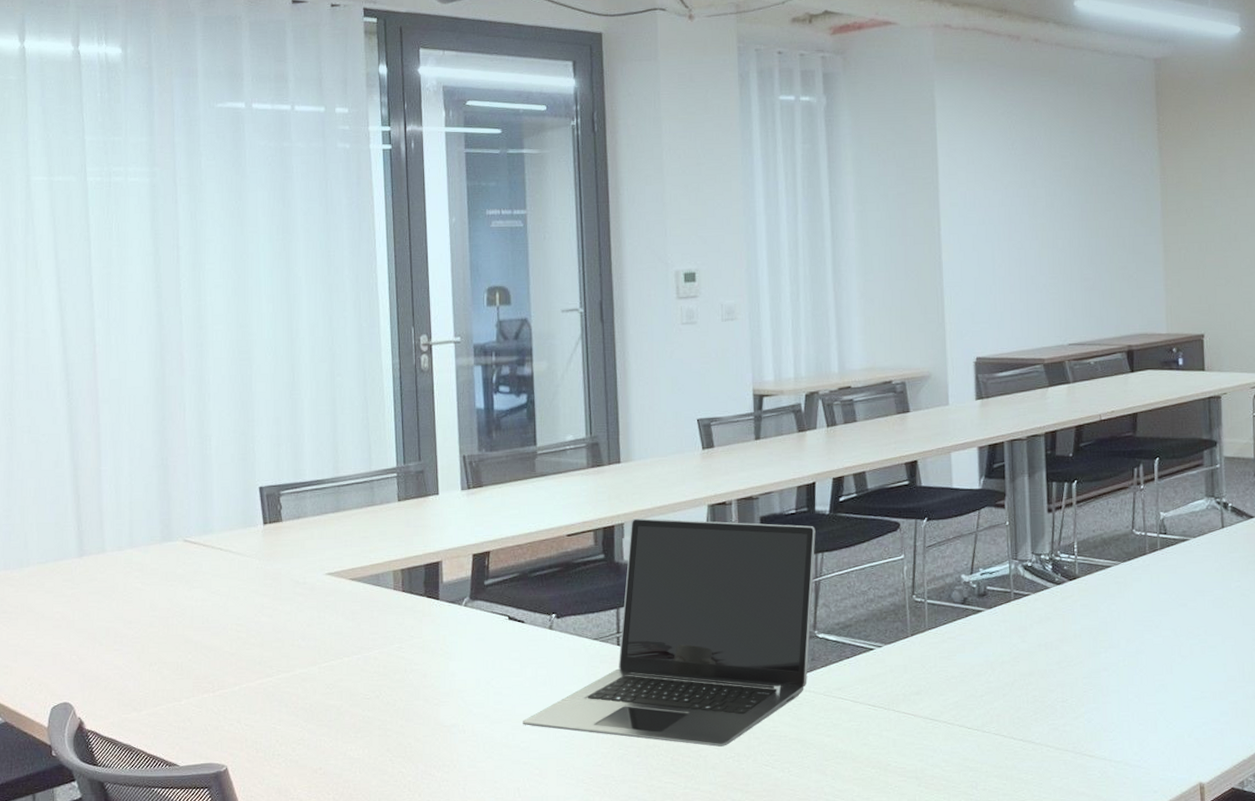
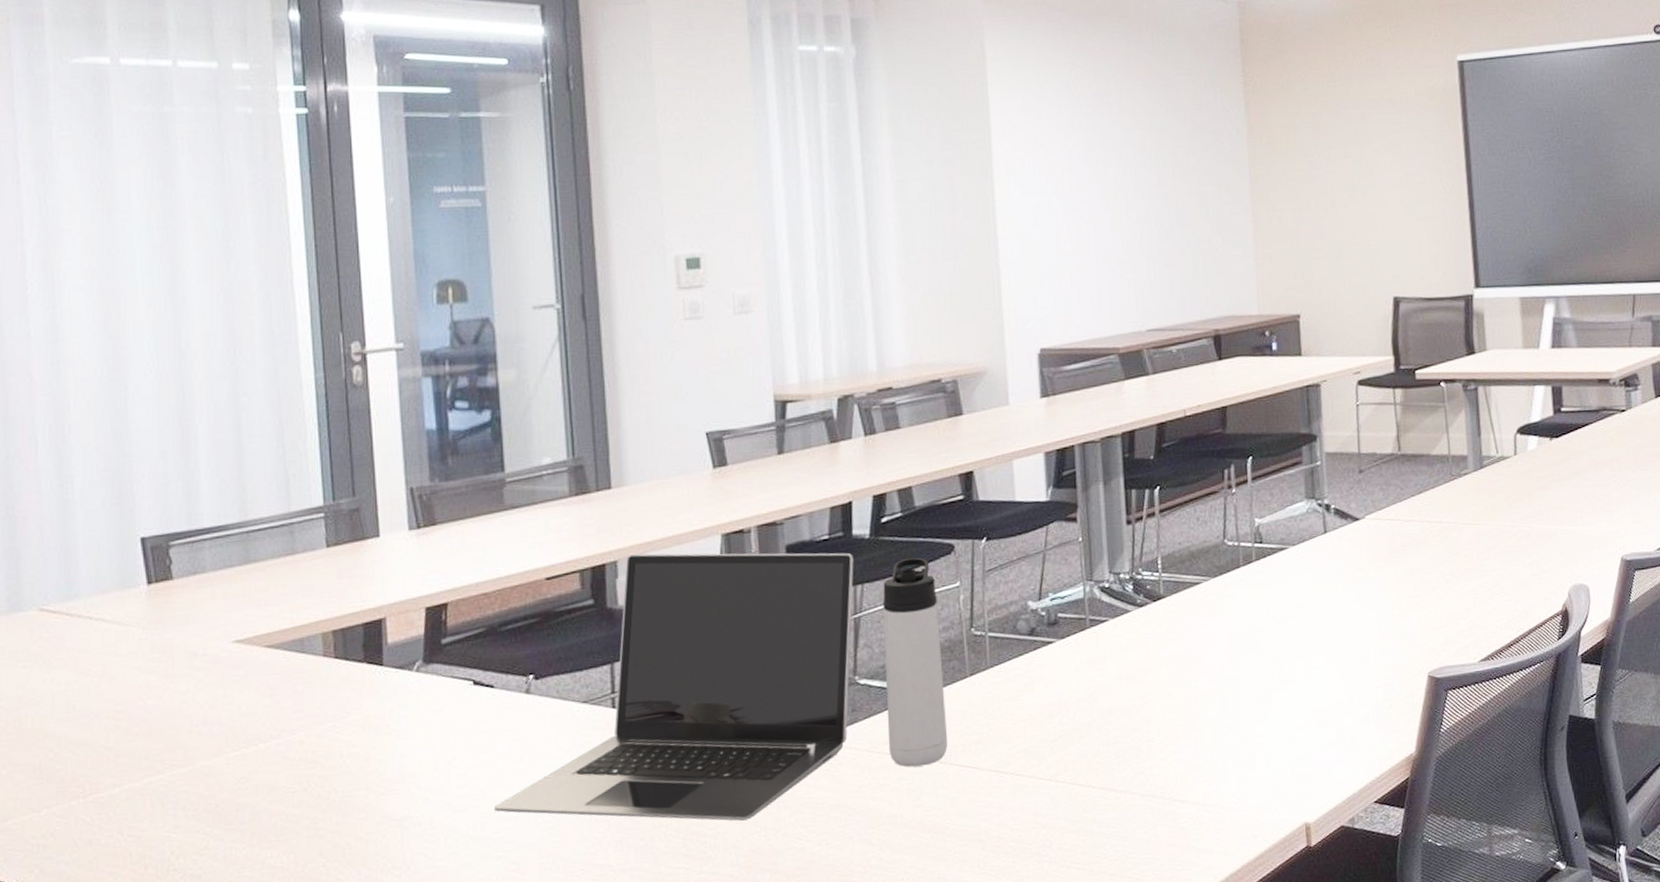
thermos bottle: none [839,532,891,711] -> present [882,557,948,767]

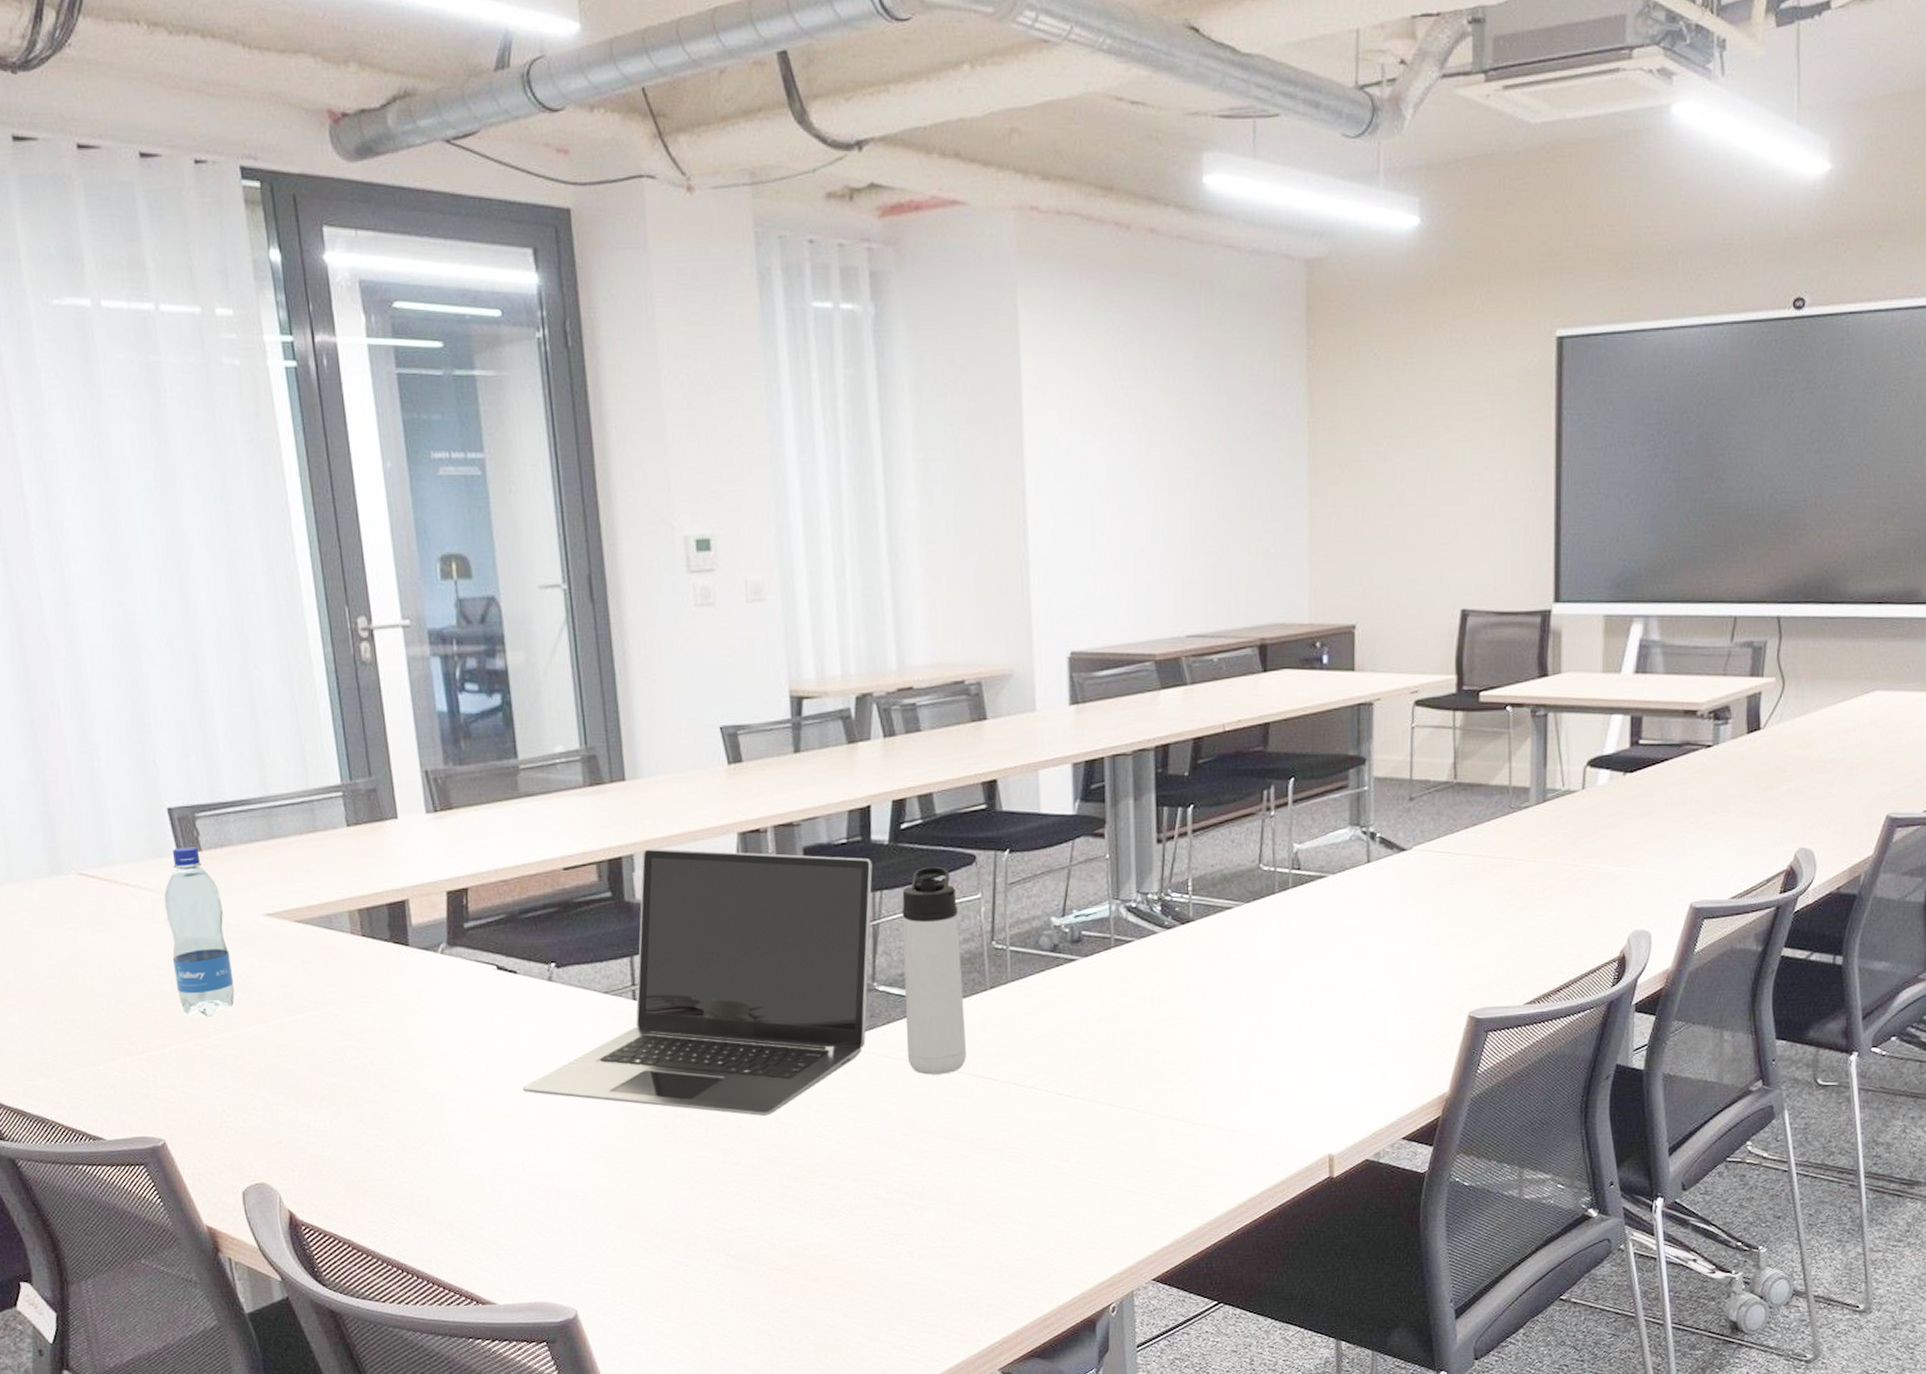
bottle: none [129,575,196,752] -> present [164,846,235,1016]

